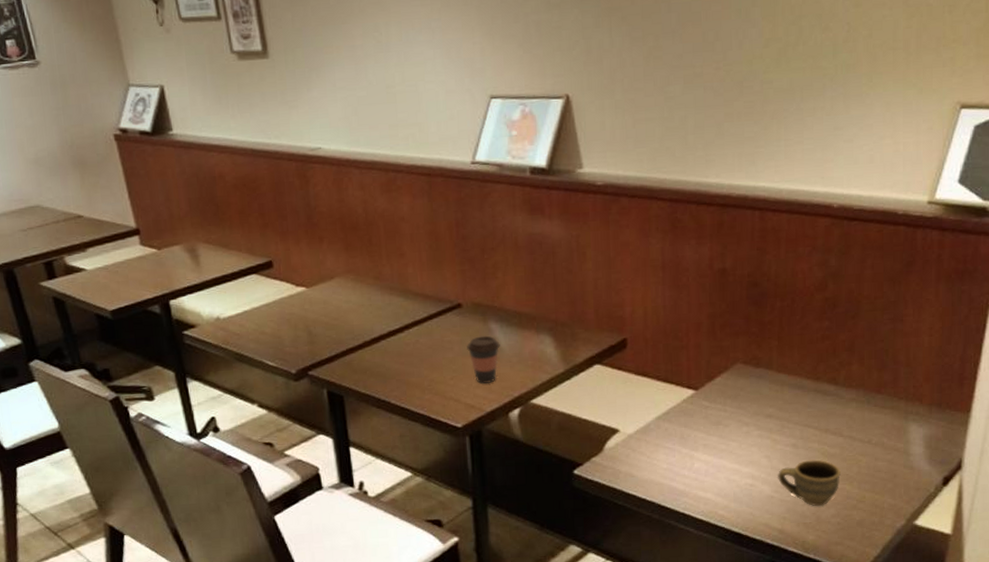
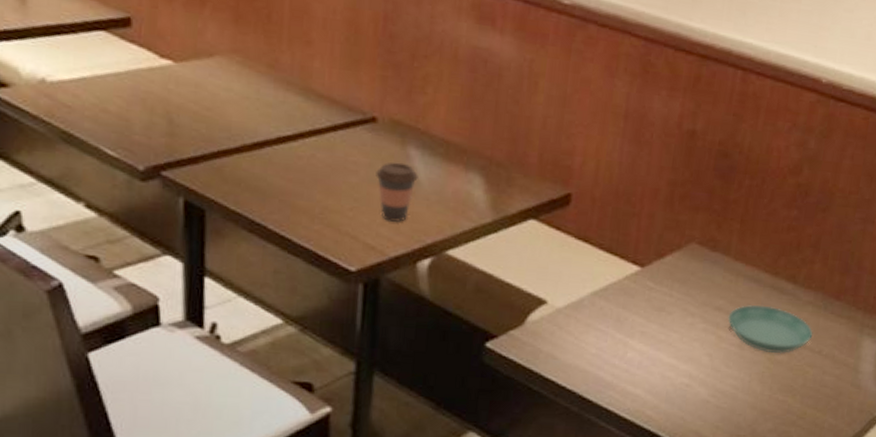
cup: present [777,459,841,507] -> none [716,364,785,419]
saucer: none [779,407,860,448] -> present [728,305,813,354]

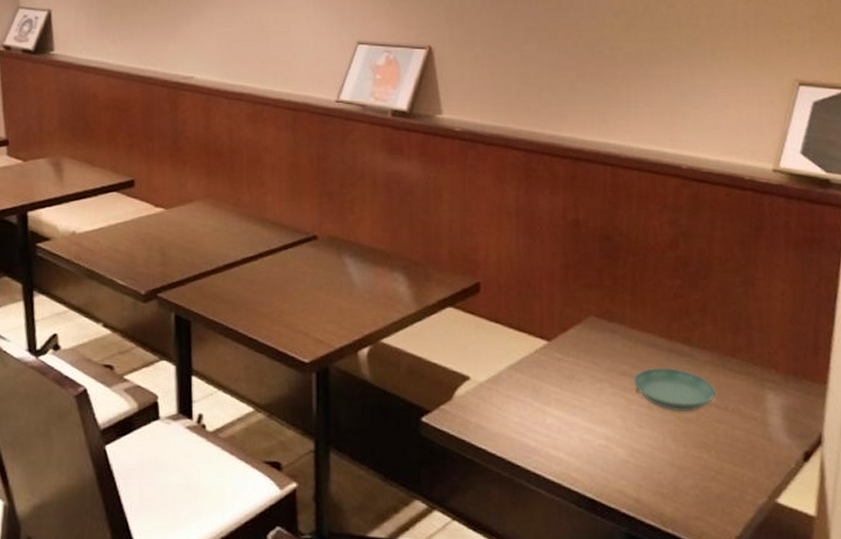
coffee cup: present [376,162,418,222] -> none [320,269,353,318]

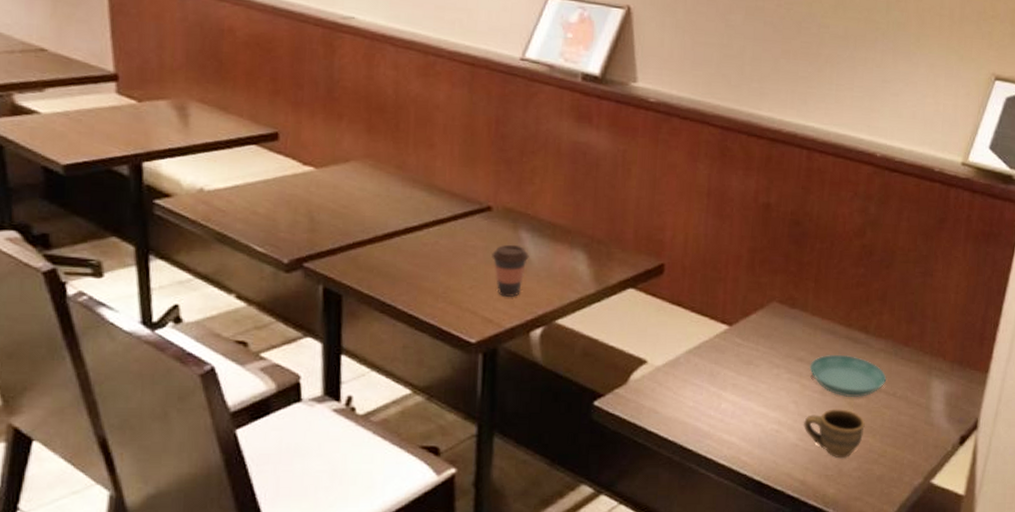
coffee cup: none [320,269,353,318] -> present [492,244,529,297]
cup: none [631,423,698,476] -> present [803,409,865,459]

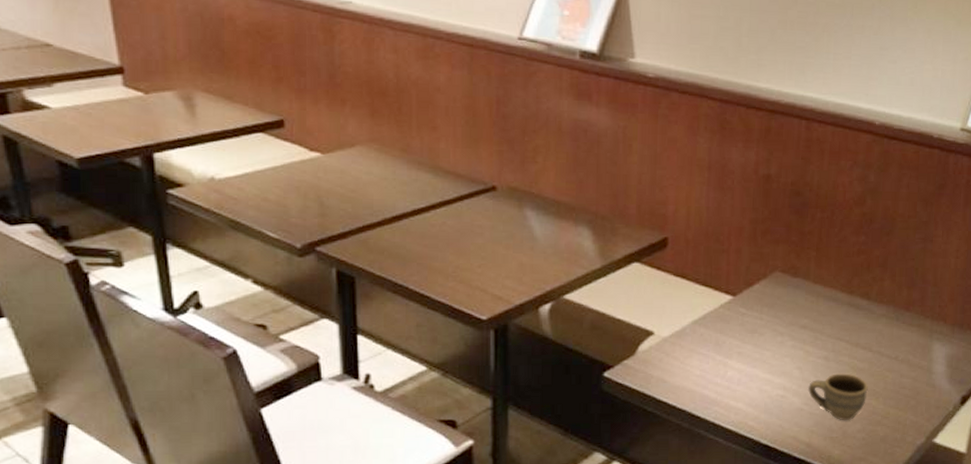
coffee cup: present [492,244,529,297] -> none [499,223,535,274]
saucer: present [809,354,887,398] -> none [813,320,889,363]

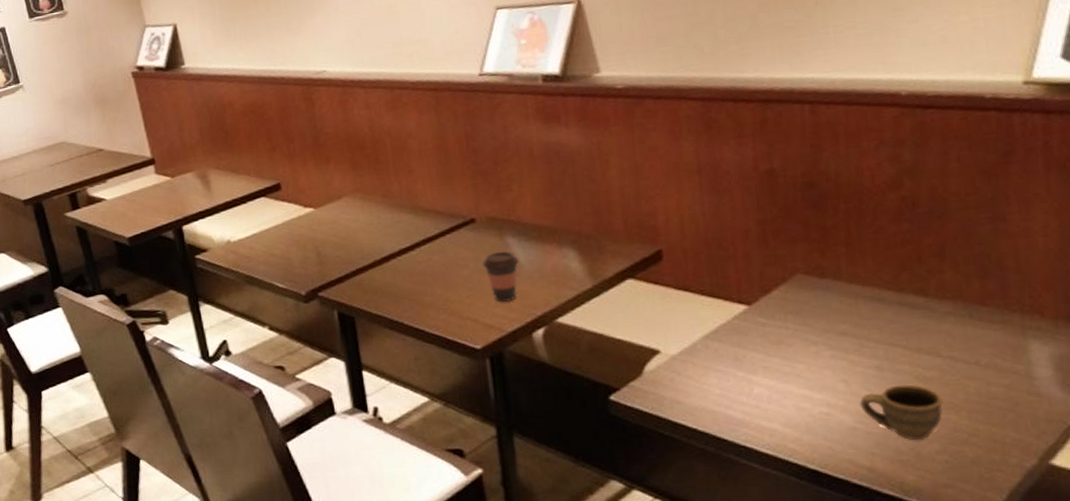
coffee cup: none [499,223,535,274] -> present [482,251,519,302]

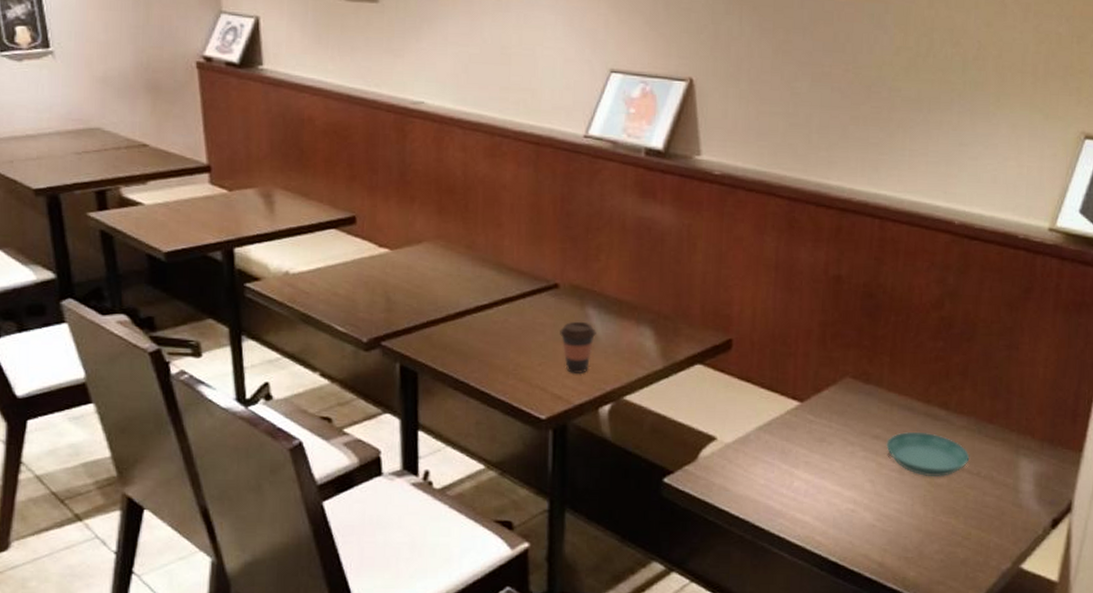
saucer: none [856,322,963,371] -> present [886,432,970,478]
cup: present [859,384,943,441] -> none [880,488,947,541]

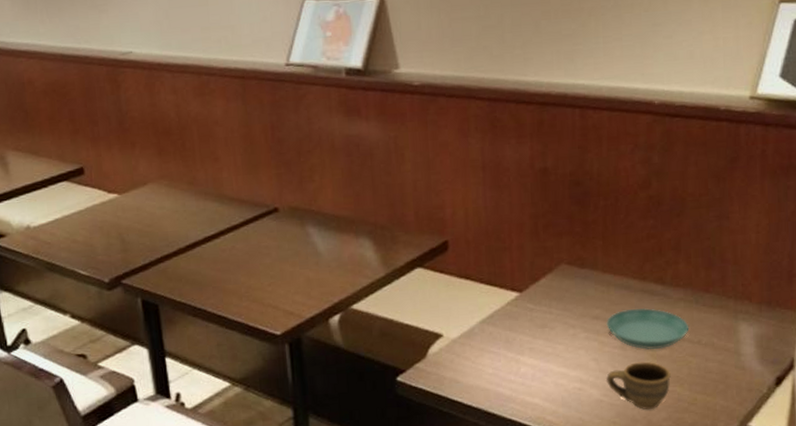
coffee cup: present [560,321,596,373] -> none [284,240,319,290]
cup: none [880,488,947,541] -> present [605,361,671,410]

